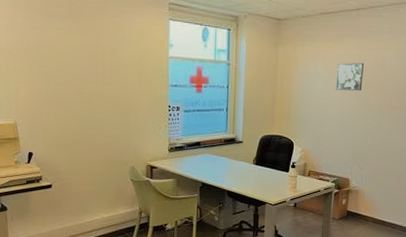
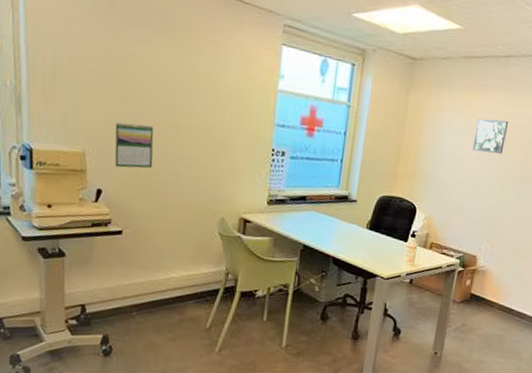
calendar: none [39,96,72,133] -> present [114,122,154,168]

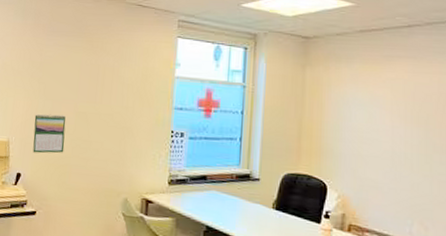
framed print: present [472,118,508,154] -> none [384,89,422,125]

